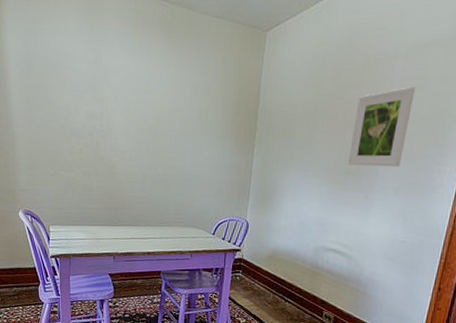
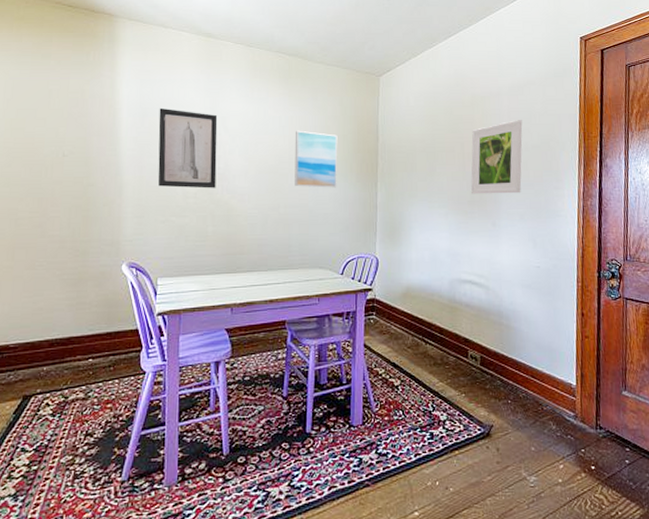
wall art: none [44,59,100,145] -> present [158,107,218,189]
wall art: none [173,89,218,151] -> present [295,130,338,188]

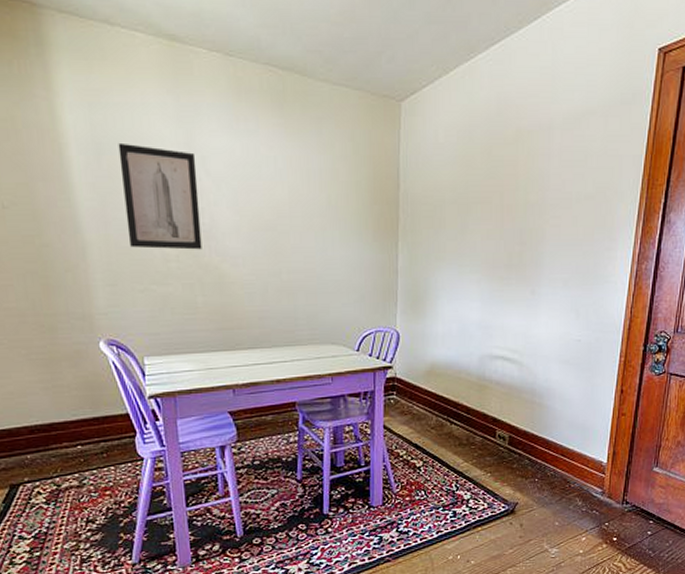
wall art: present [295,130,338,188] -> none [296,174,350,249]
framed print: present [471,119,523,194] -> none [509,161,576,257]

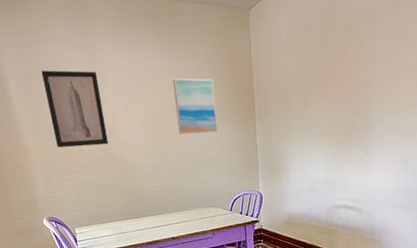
wall art: none [296,174,350,249] -> present [173,78,218,135]

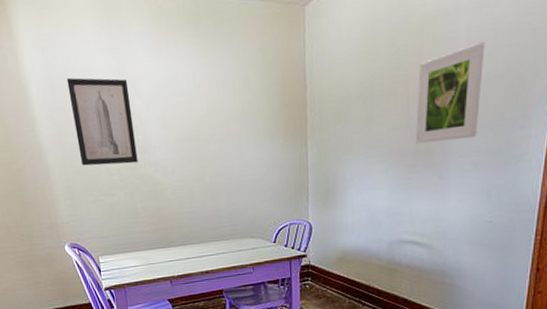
wall art: present [173,78,218,135] -> none [213,87,263,153]
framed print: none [345,40,397,125] -> present [416,41,485,144]

